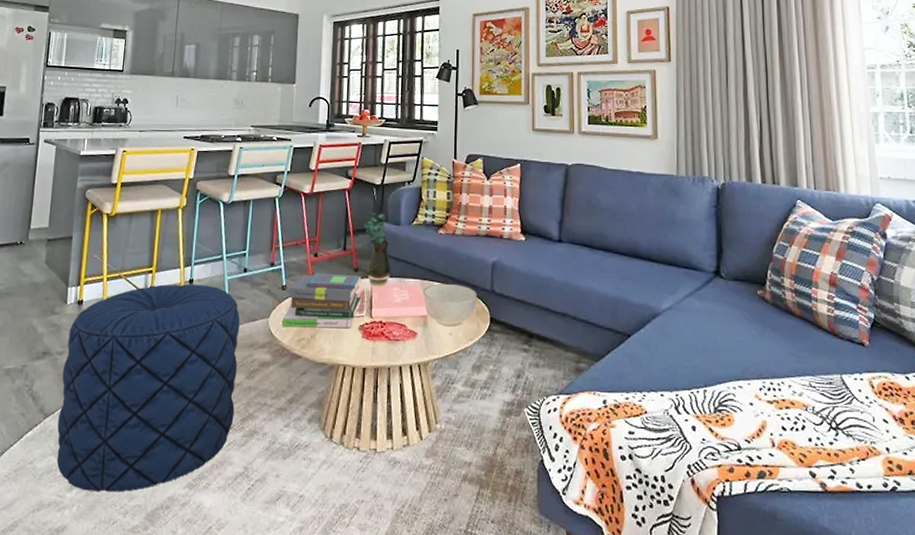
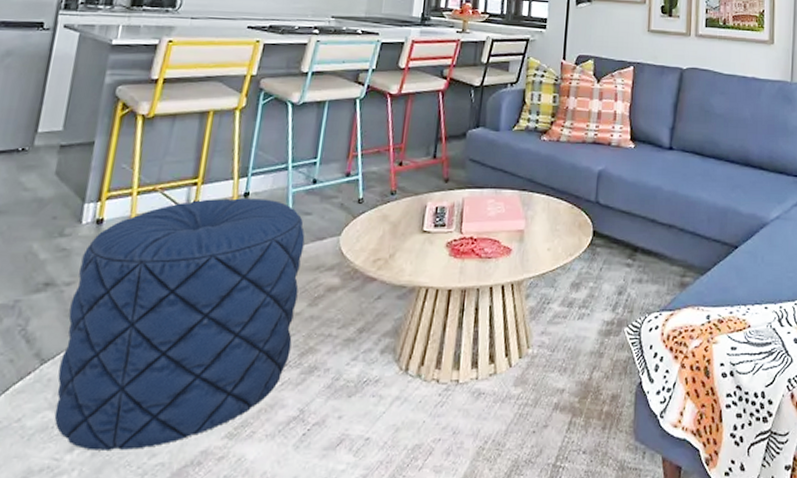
books: present [281,272,362,329] -> none [355,183,452,247]
vase: present [363,210,391,287] -> none [457,114,487,199]
bowl: present [423,283,478,327] -> none [520,194,581,241]

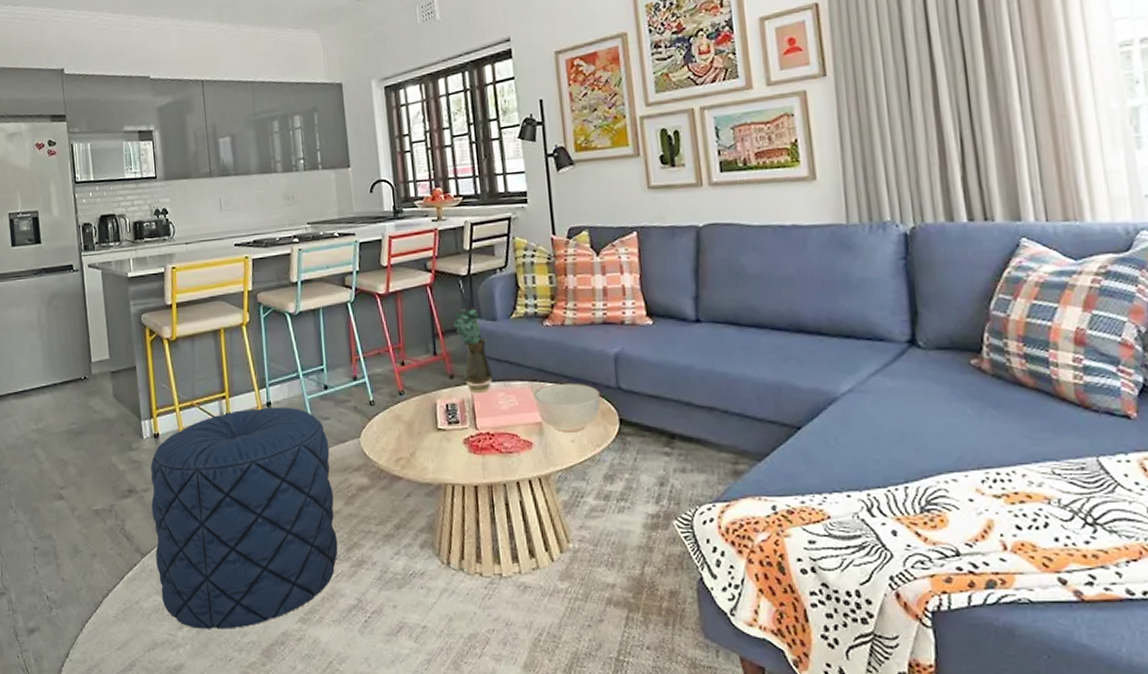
vase: none [457,114,487,199] -> present [453,306,493,394]
bowl: none [520,194,581,241] -> present [534,382,601,433]

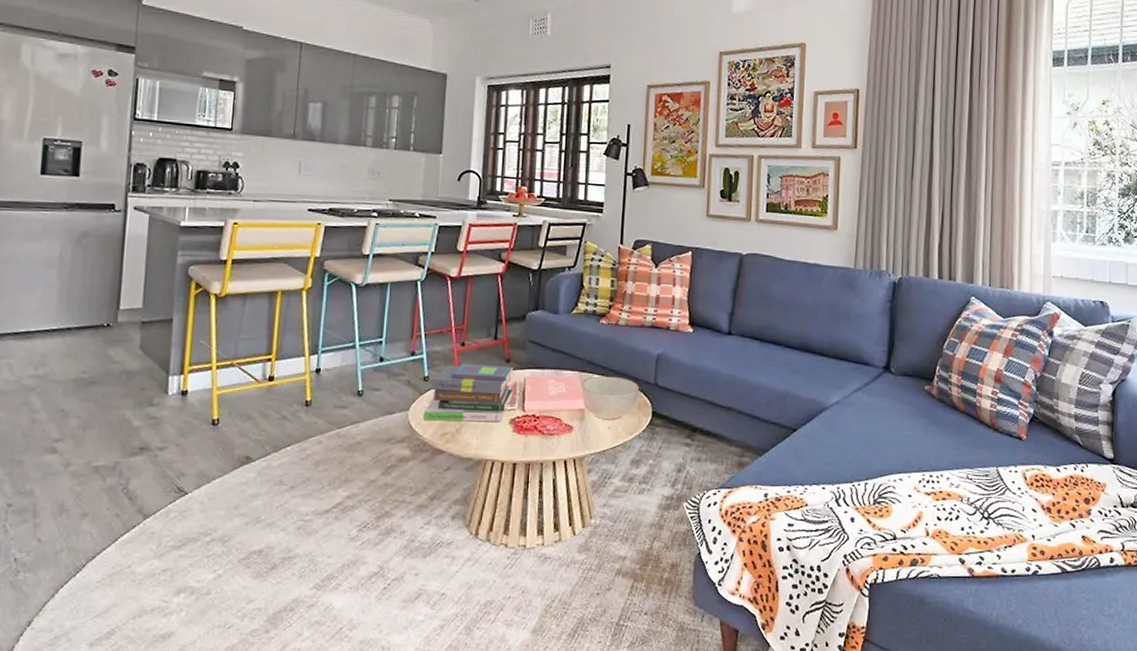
pouf: present [150,407,338,629] -> none [160,373,376,596]
books: none [374,382,463,447] -> present [423,363,514,422]
vase: present [453,306,493,394] -> none [517,297,547,379]

